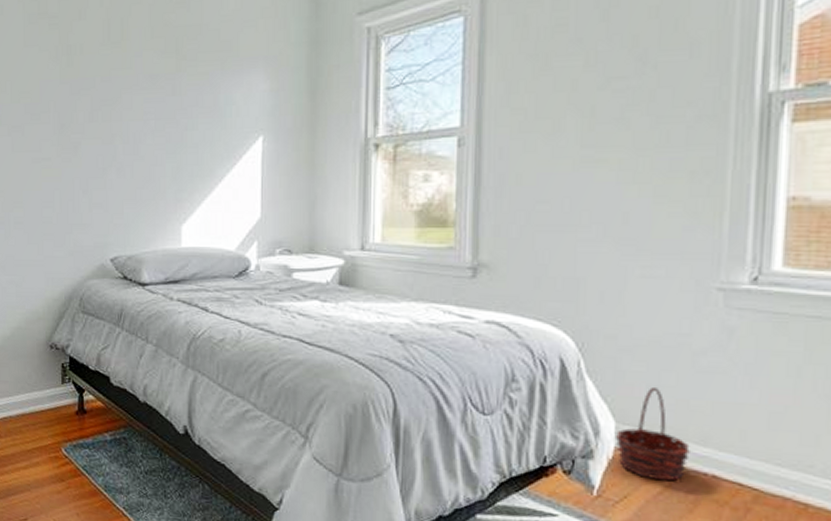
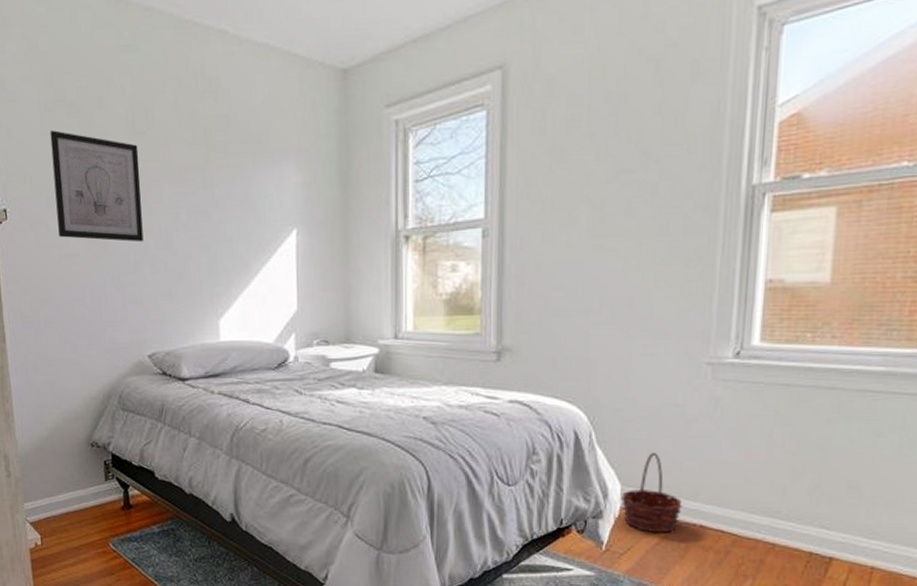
wall art: none [31,41,113,148] -> present [50,130,144,242]

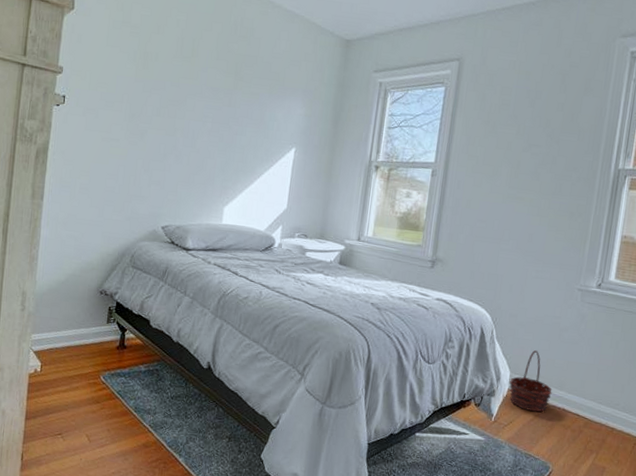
wall art: present [50,130,144,242] -> none [104,43,182,139]

